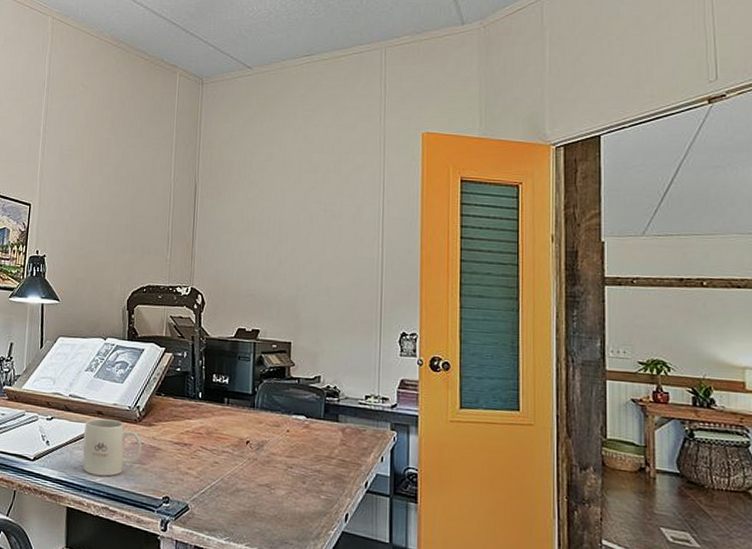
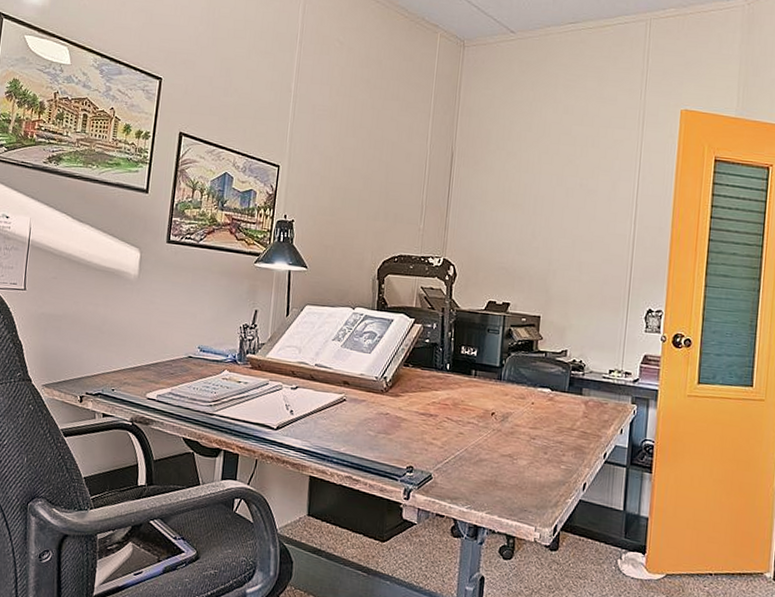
mug: present [82,418,143,477] -> none [327,388,389,446]

